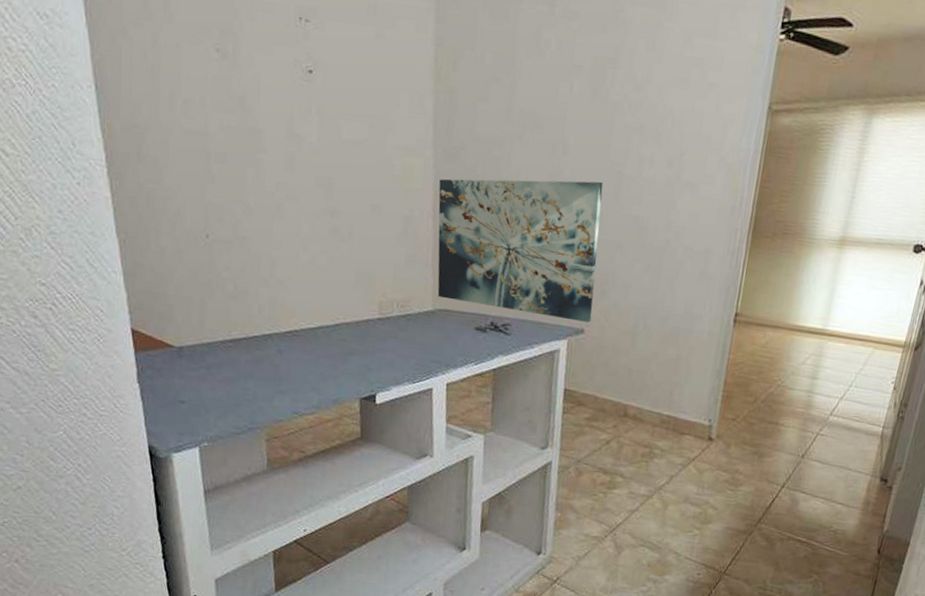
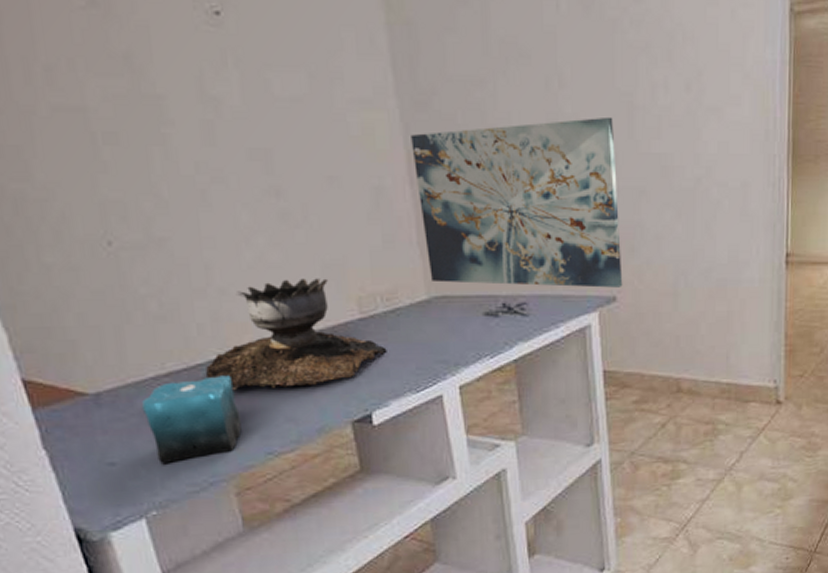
candle: none [209,331,279,409] -> present [141,361,242,465]
brazier: none [259,279,396,365] -> present [206,278,387,391]

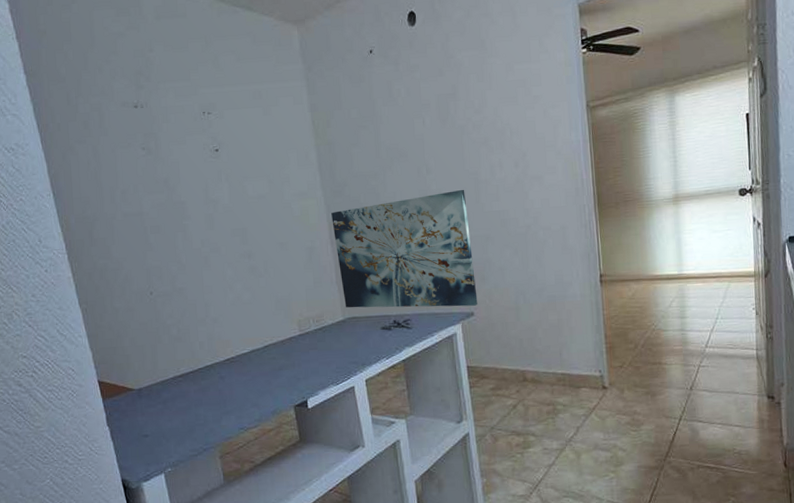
candle: present [141,361,242,465] -> none [165,366,224,436]
brazier: present [206,278,387,391] -> none [204,309,317,386]

